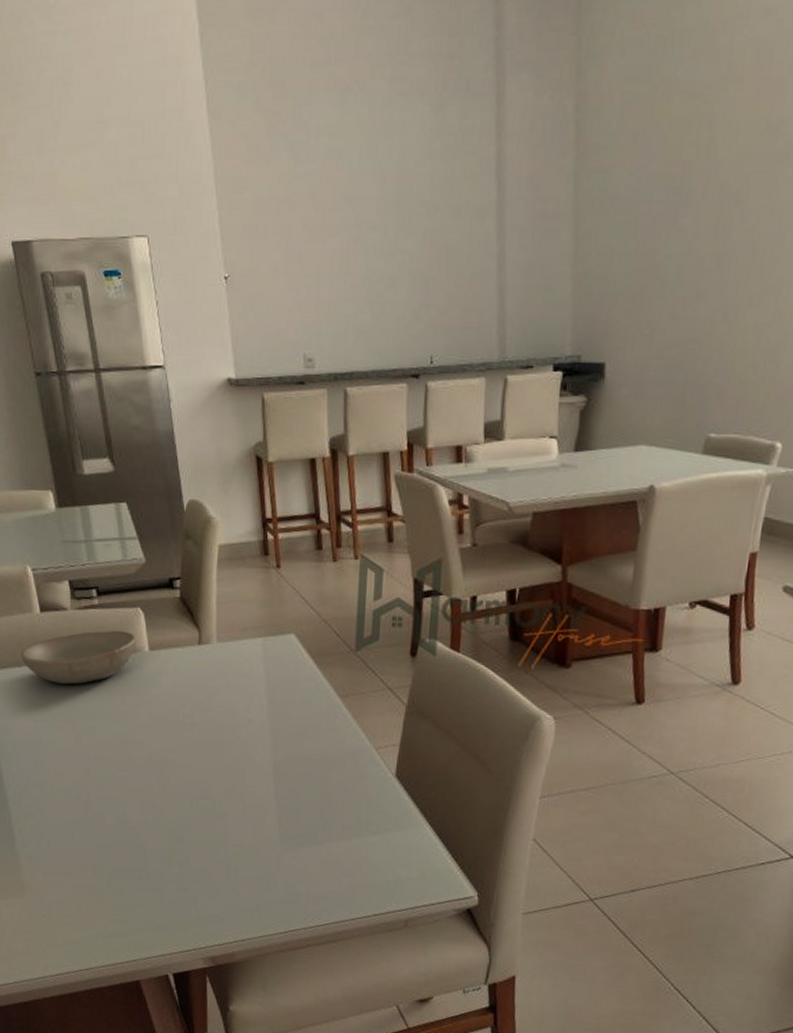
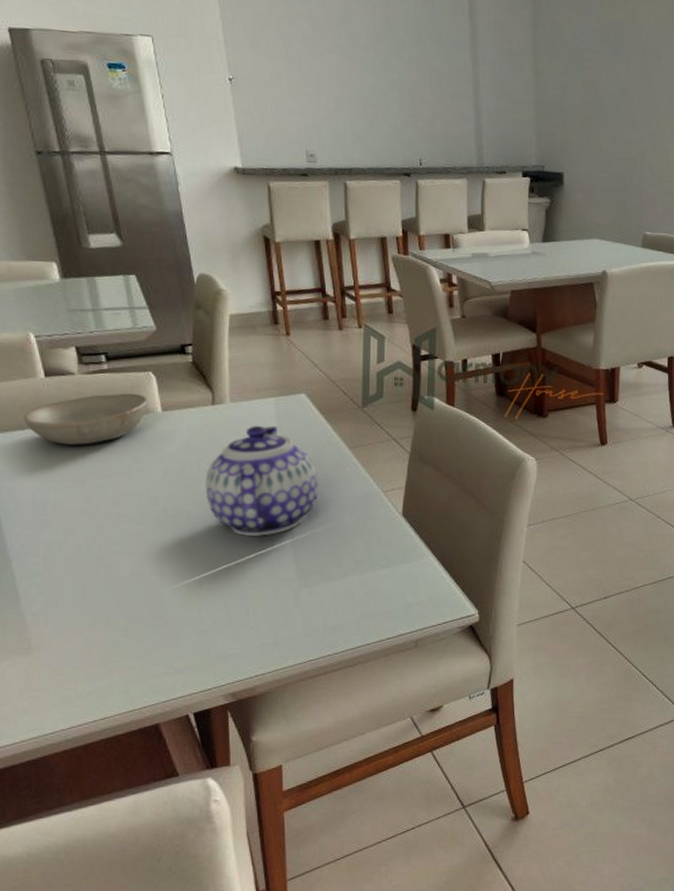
teapot: none [190,669,306,791] -> present [205,425,319,536]

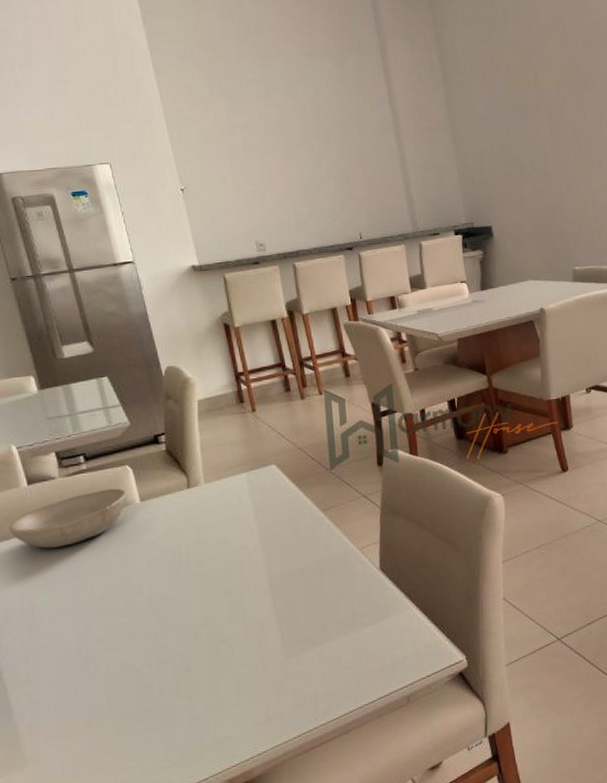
teapot: present [205,425,319,536] -> none [186,499,297,614]

